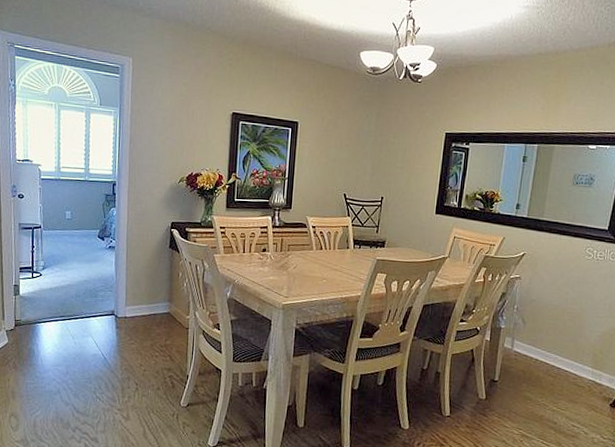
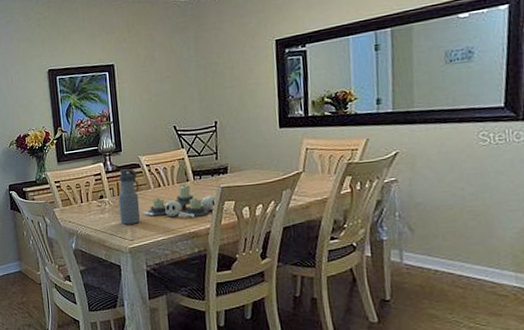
water bottle: none [278,227,302,282] -> present [118,169,141,225]
candle holder: none [301,251,378,284] -> present [143,184,227,218]

